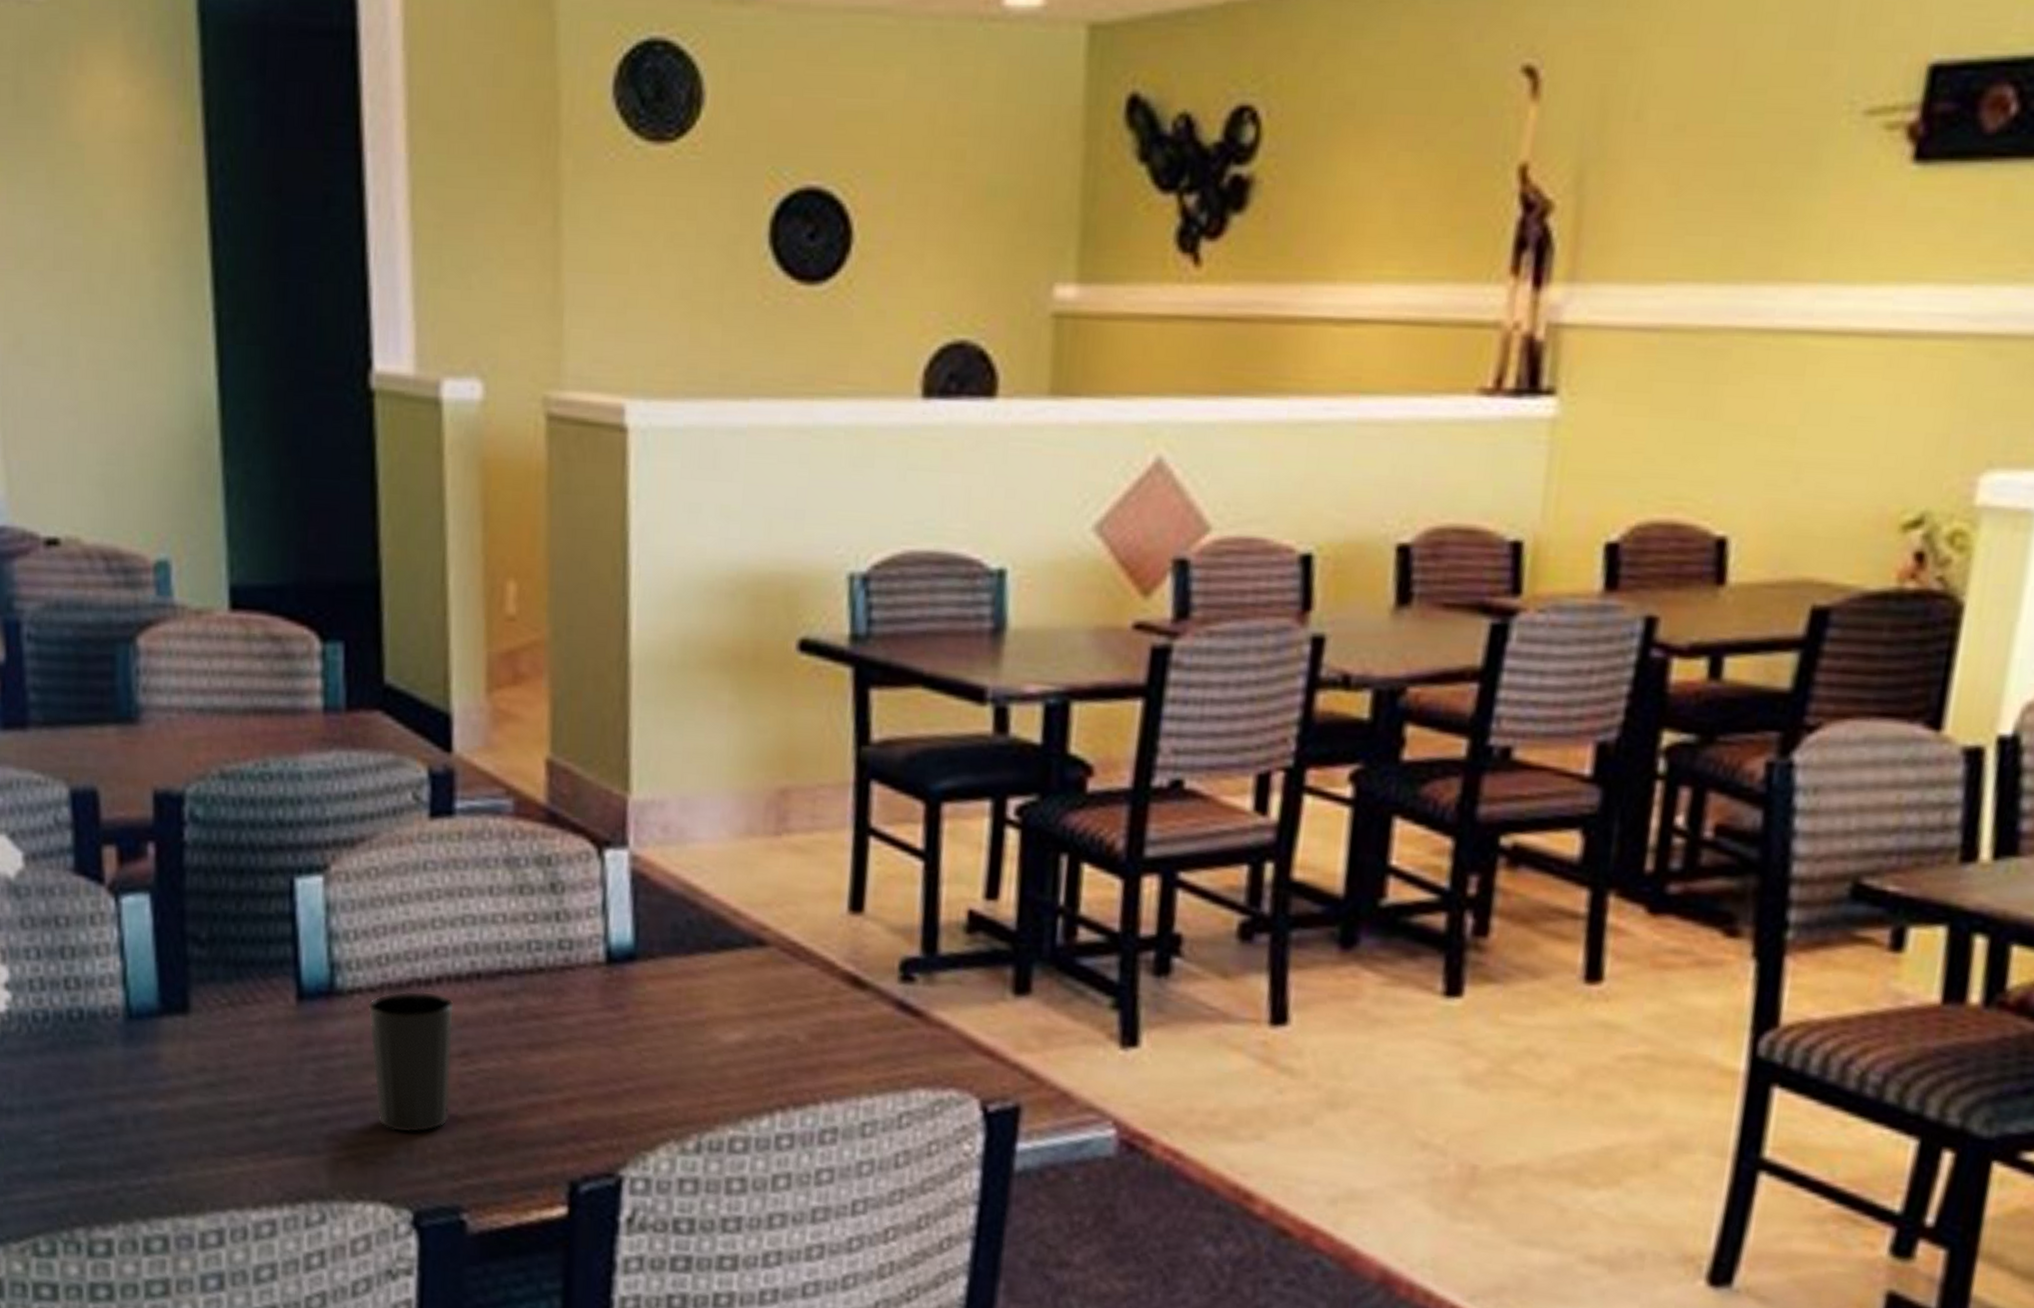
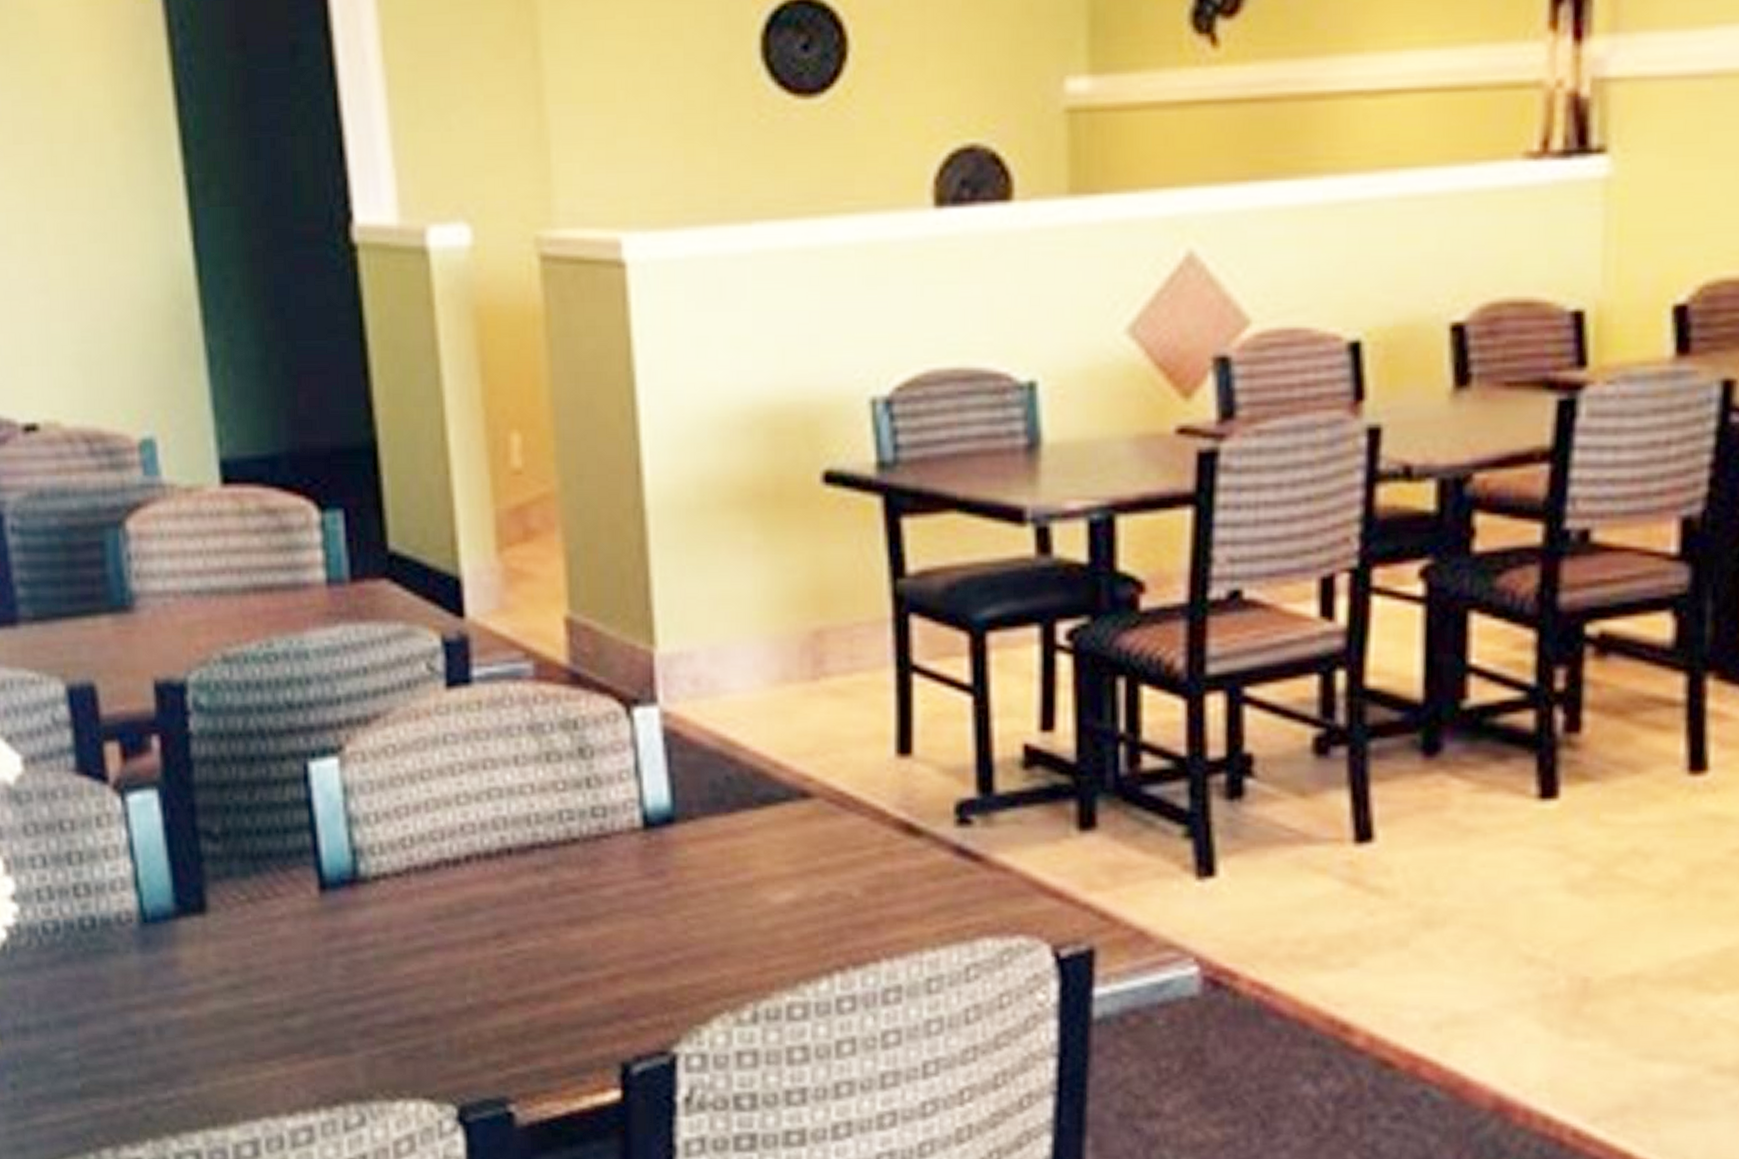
cup: present [368,991,455,1133] -> none [395,872,488,1023]

